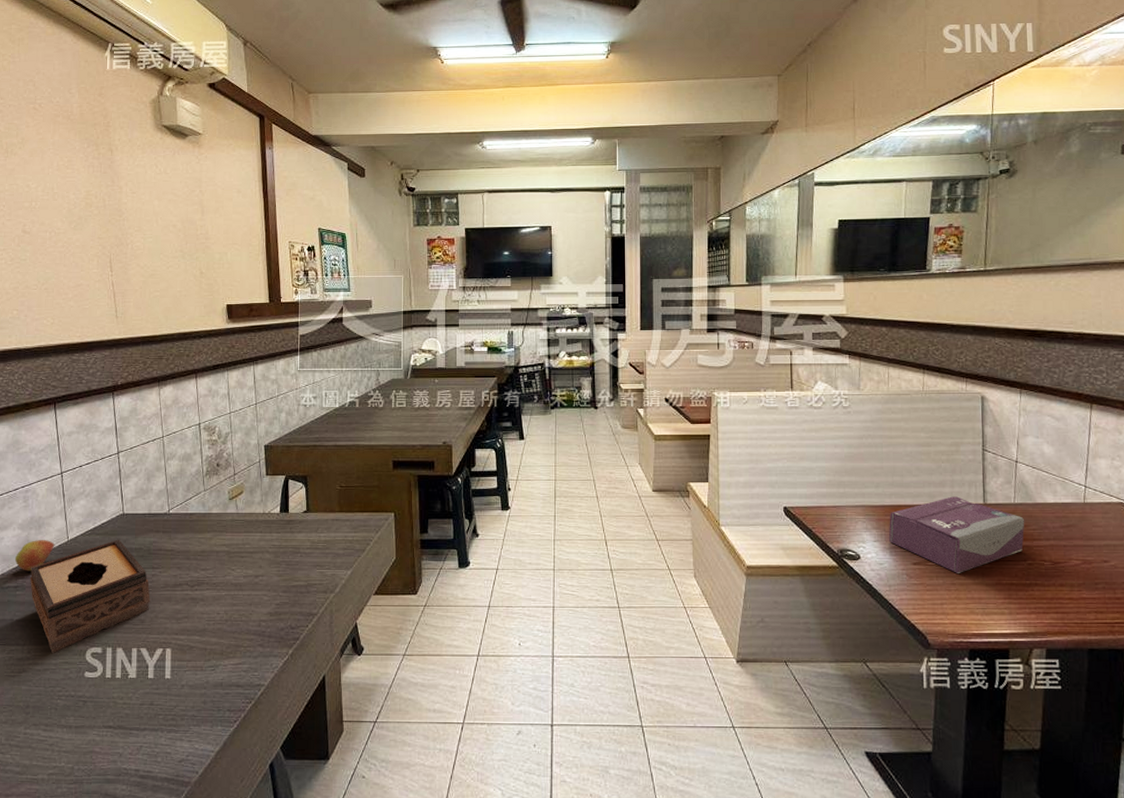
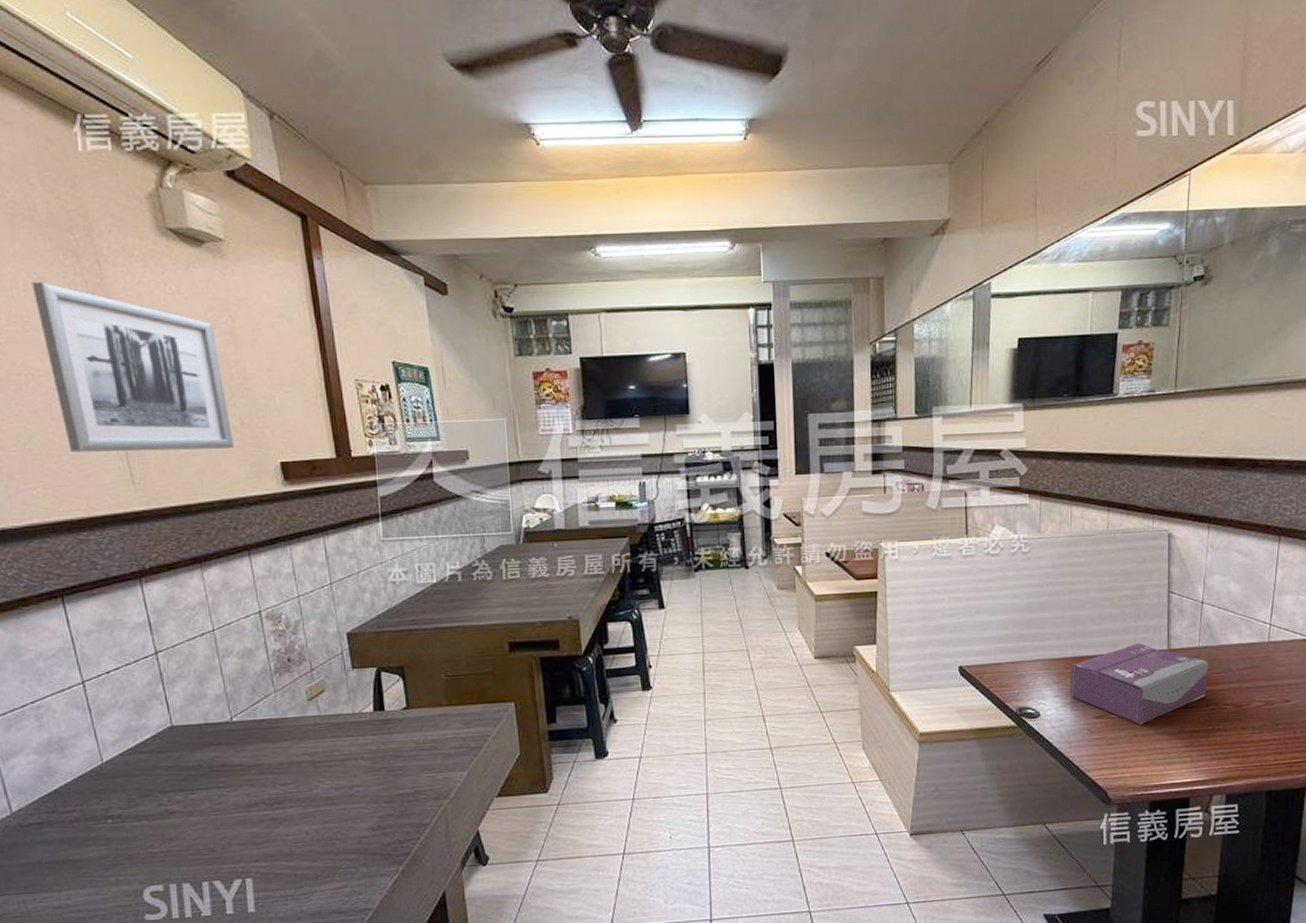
apple: present [14,540,55,571] -> none [33,764,86,804]
tissue box: present [29,539,150,653] -> none [56,757,219,897]
wall art: none [63,163,194,293] -> present [31,281,235,453]

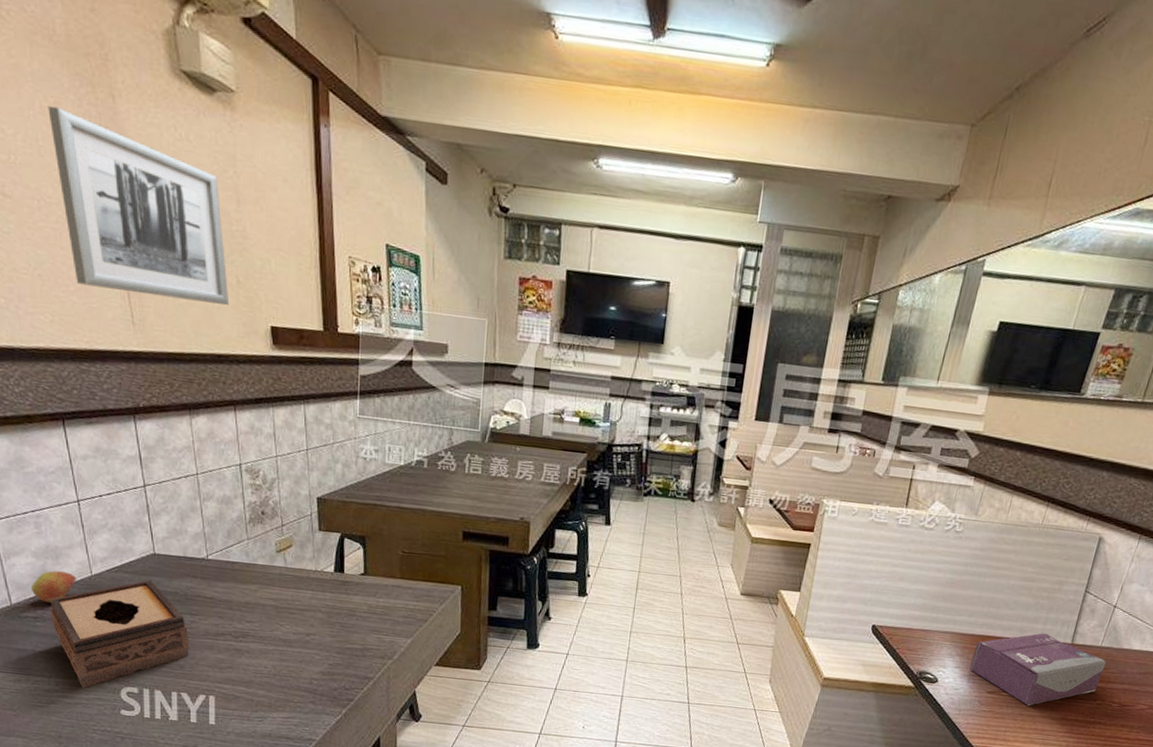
apple: none [33,764,86,804] -> present [30,570,77,603]
tissue box: none [56,757,219,897] -> present [50,580,190,688]

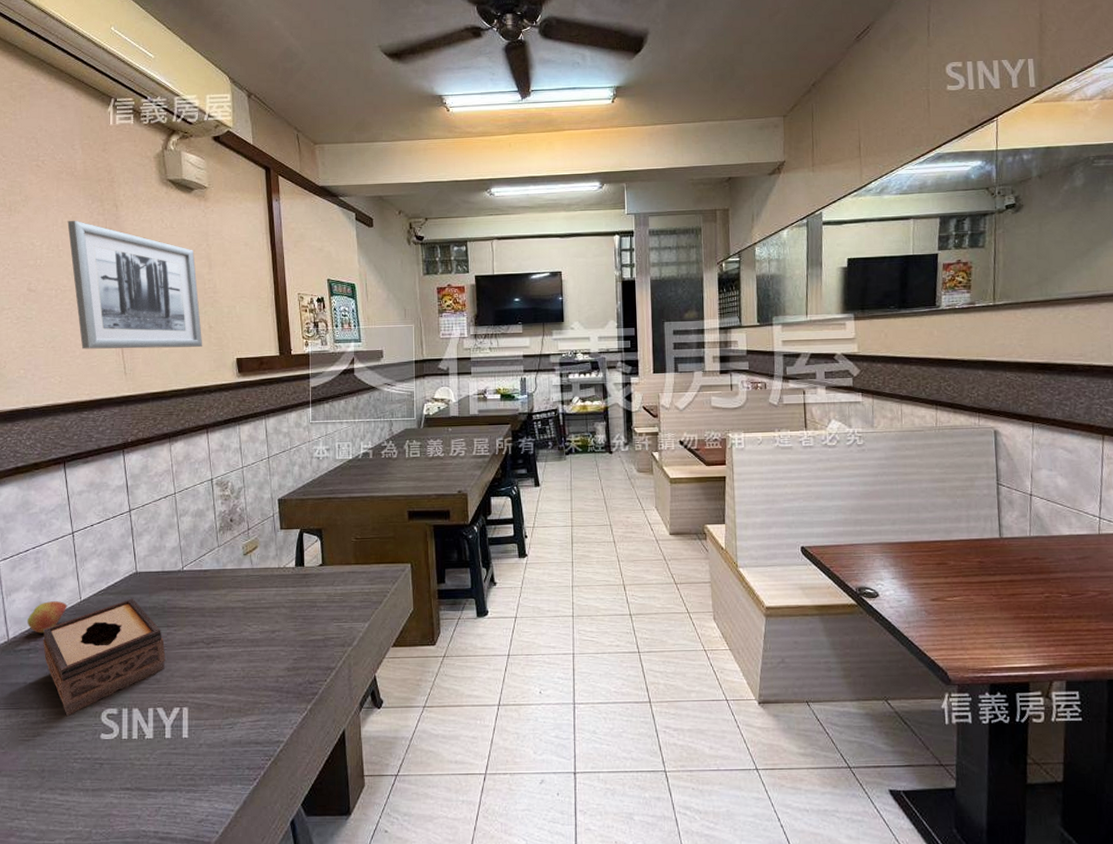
tissue box: present [970,633,1107,706] -> none [906,531,1041,608]

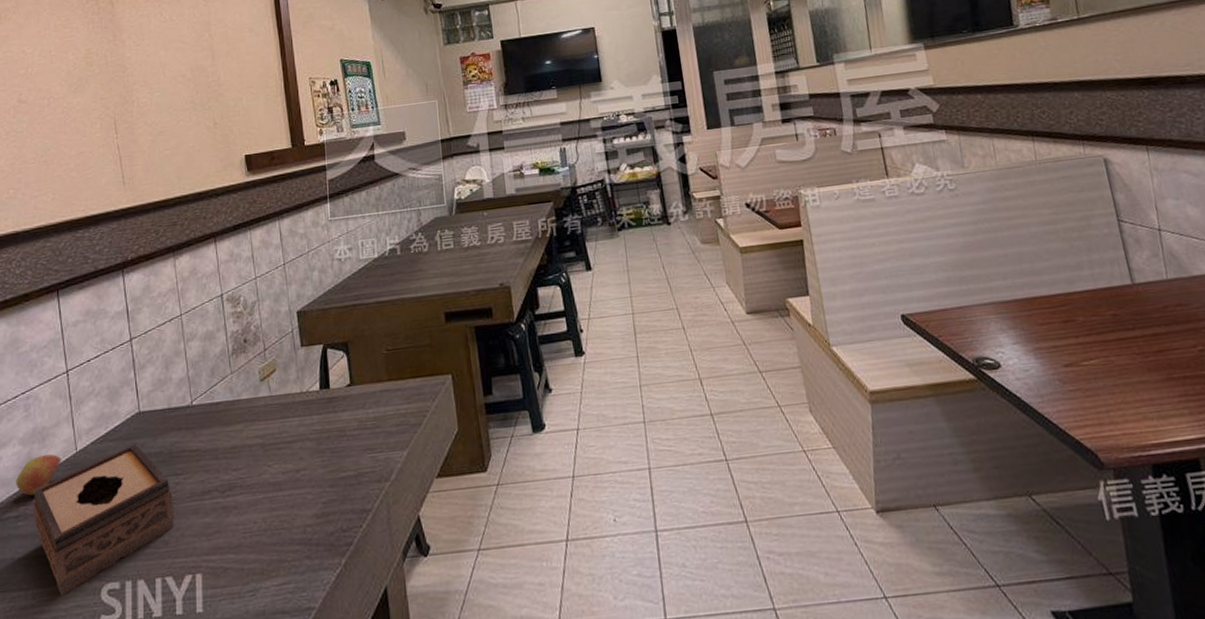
wall art: present [67,220,203,349] -> none [60,22,208,161]

